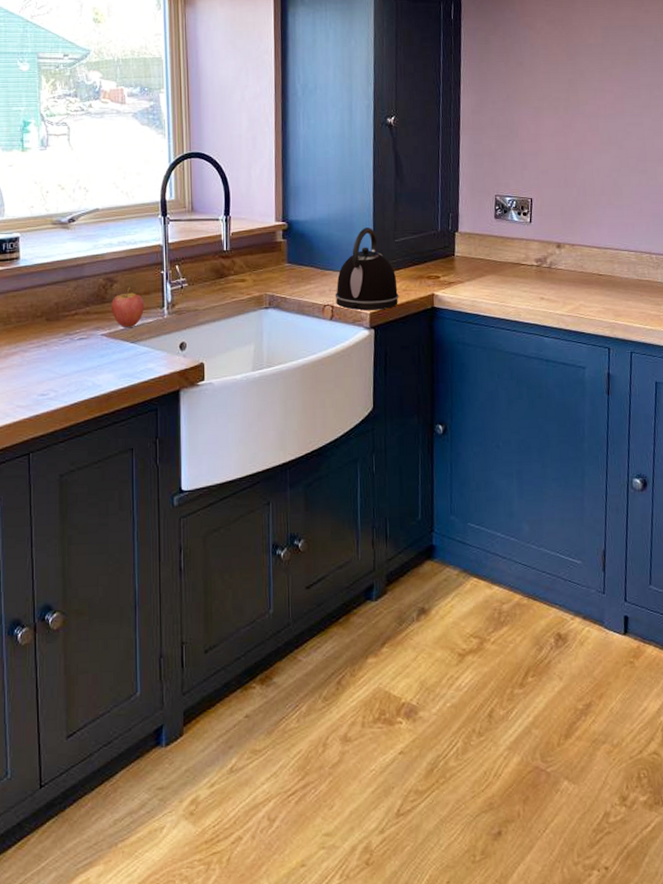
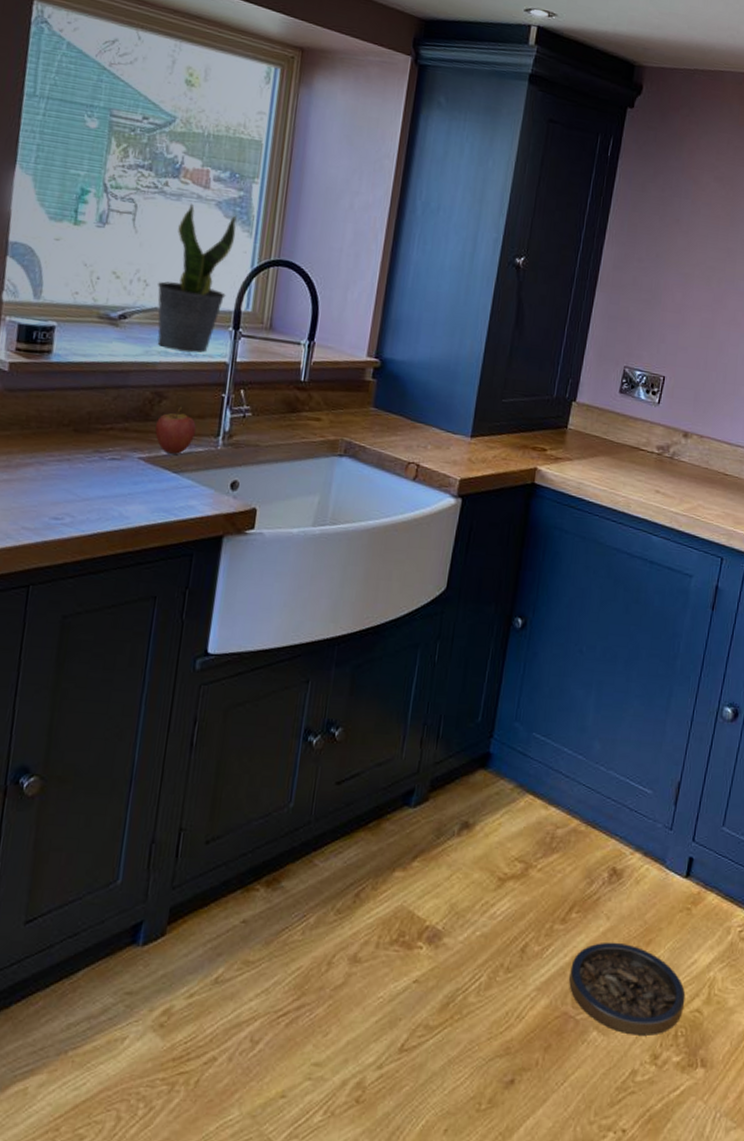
potted plant: none [96,118,152,242] -> present [157,203,237,354]
kettle: present [335,228,399,311] -> none [422,380,497,478]
pet bowl: none [535,699,642,781] -> present [569,942,686,1035]

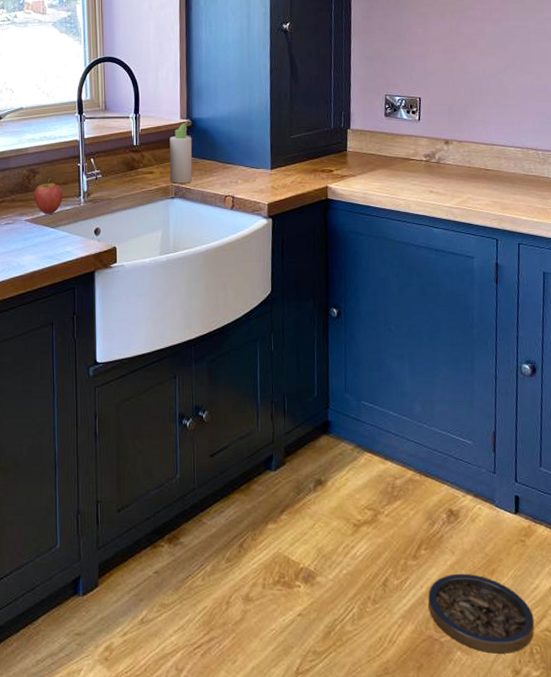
potted plant: present [157,203,237,354] -> none [20,27,70,137]
bottle: none [340,357,378,440] -> present [169,119,193,184]

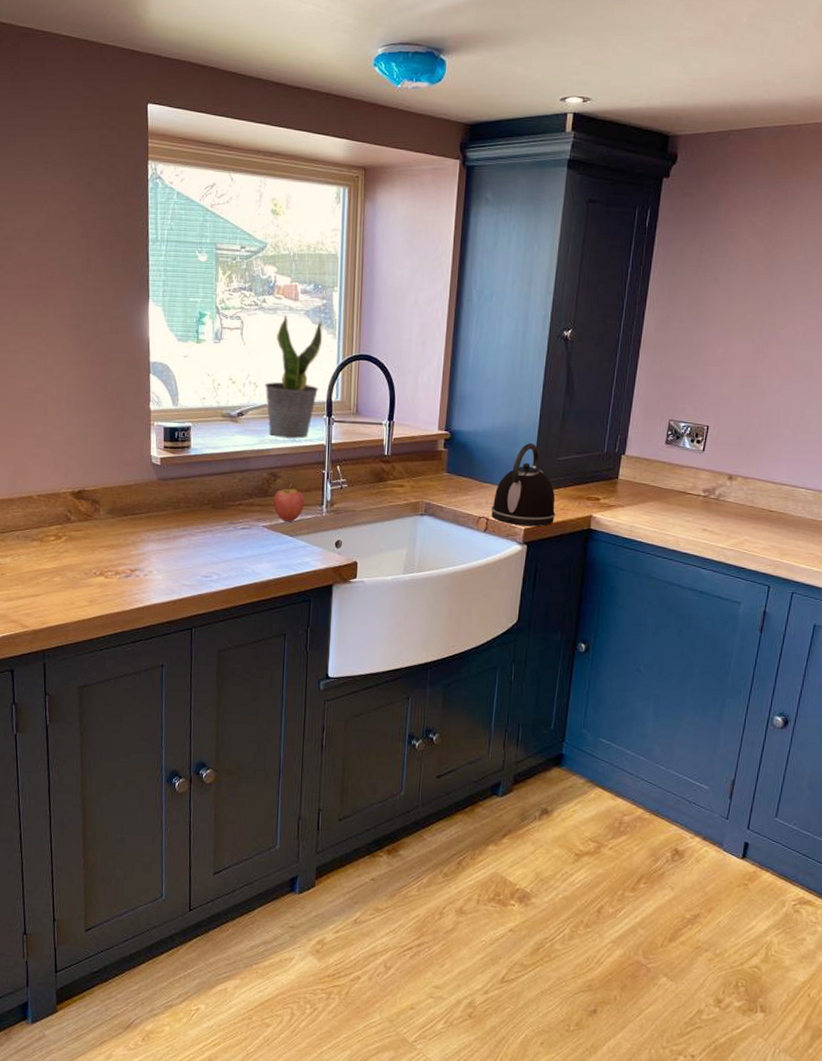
potted plant: none [20,27,70,137] -> present [265,315,323,439]
bottle: present [169,119,193,184] -> none [420,430,449,501]
kettle: none [235,125,295,201] -> present [491,443,556,527]
pet bowl: present [428,573,535,654] -> none [640,908,745,984]

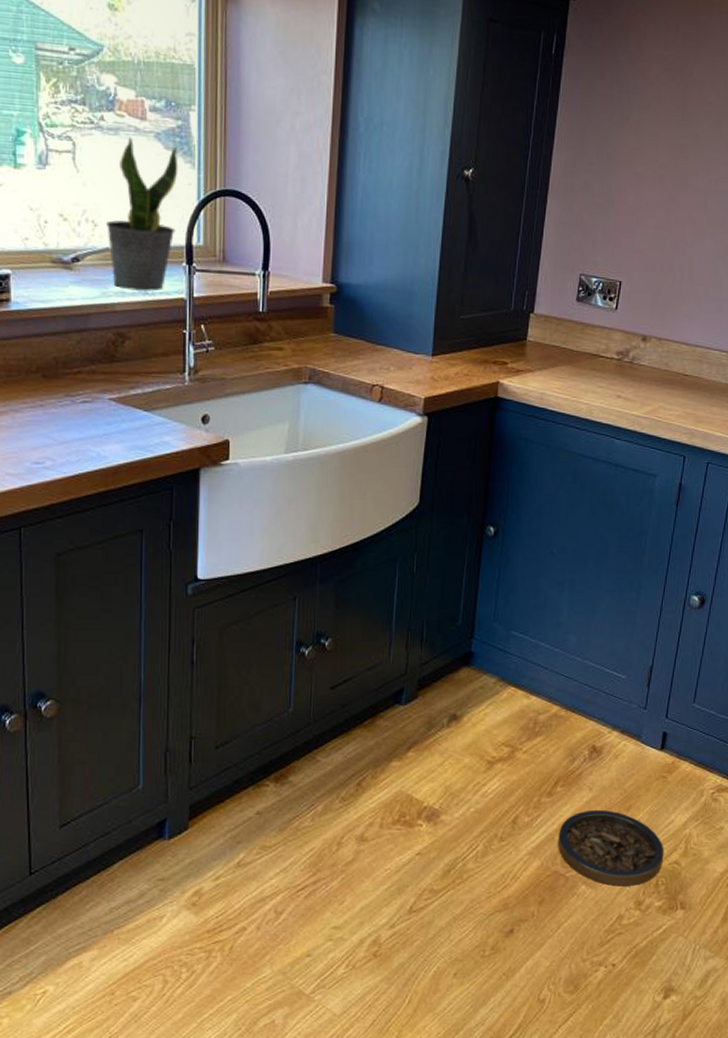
fruit: present [273,483,305,522] -> none [122,345,162,393]
kettle: present [491,443,556,527] -> none [386,299,459,395]
pet bowl: none [640,908,745,984] -> present [558,809,664,886]

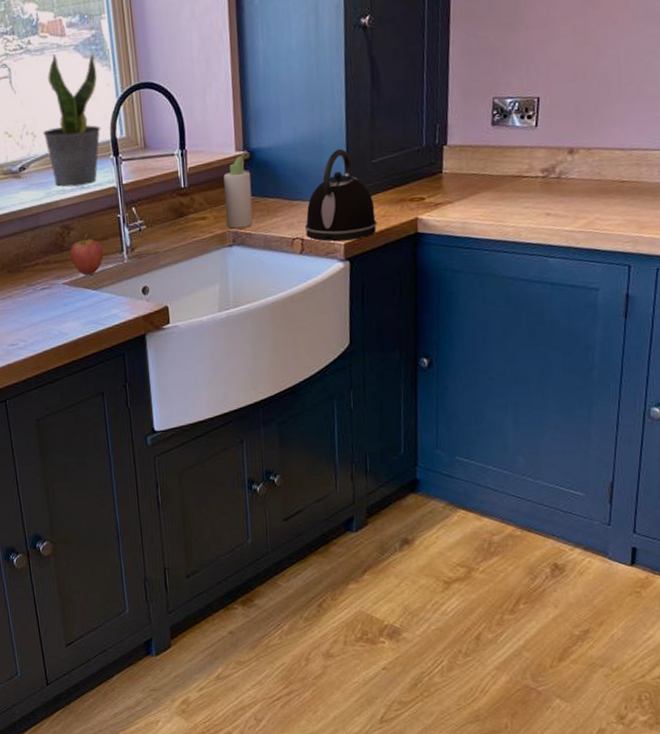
fruit: none [122,345,162,393] -> present [70,233,104,275]
bottle: none [303,283,336,366] -> present [223,150,253,229]
kettle: none [386,299,459,395] -> present [304,149,377,241]
pet bowl: present [558,809,664,886] -> none [526,625,645,701]

